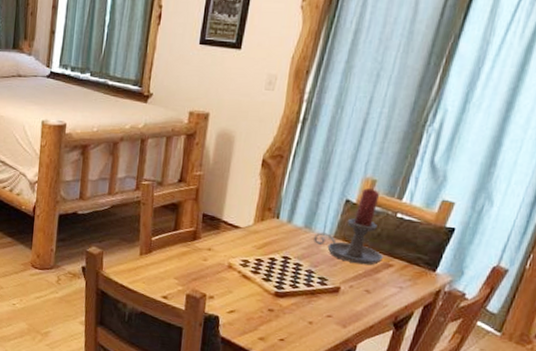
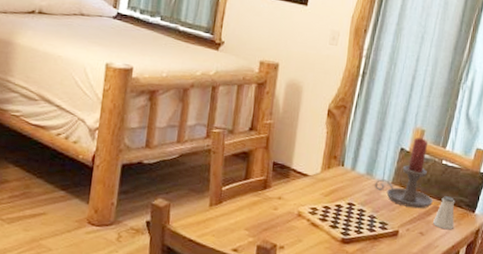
saltshaker: none [382,252,412,289] -> present [433,196,456,230]

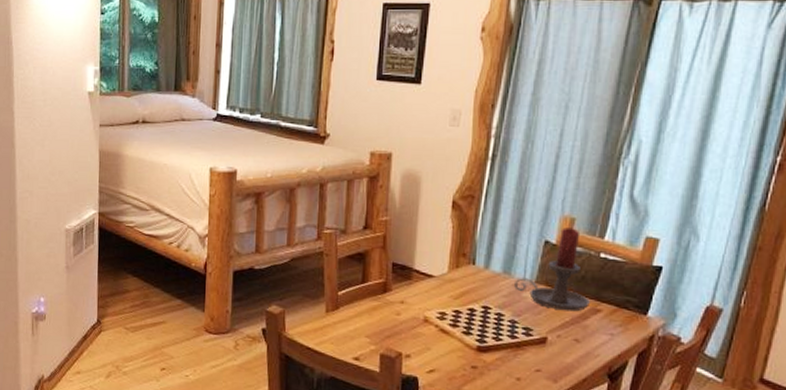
saltshaker: present [433,196,456,230] -> none [591,296,620,336]

